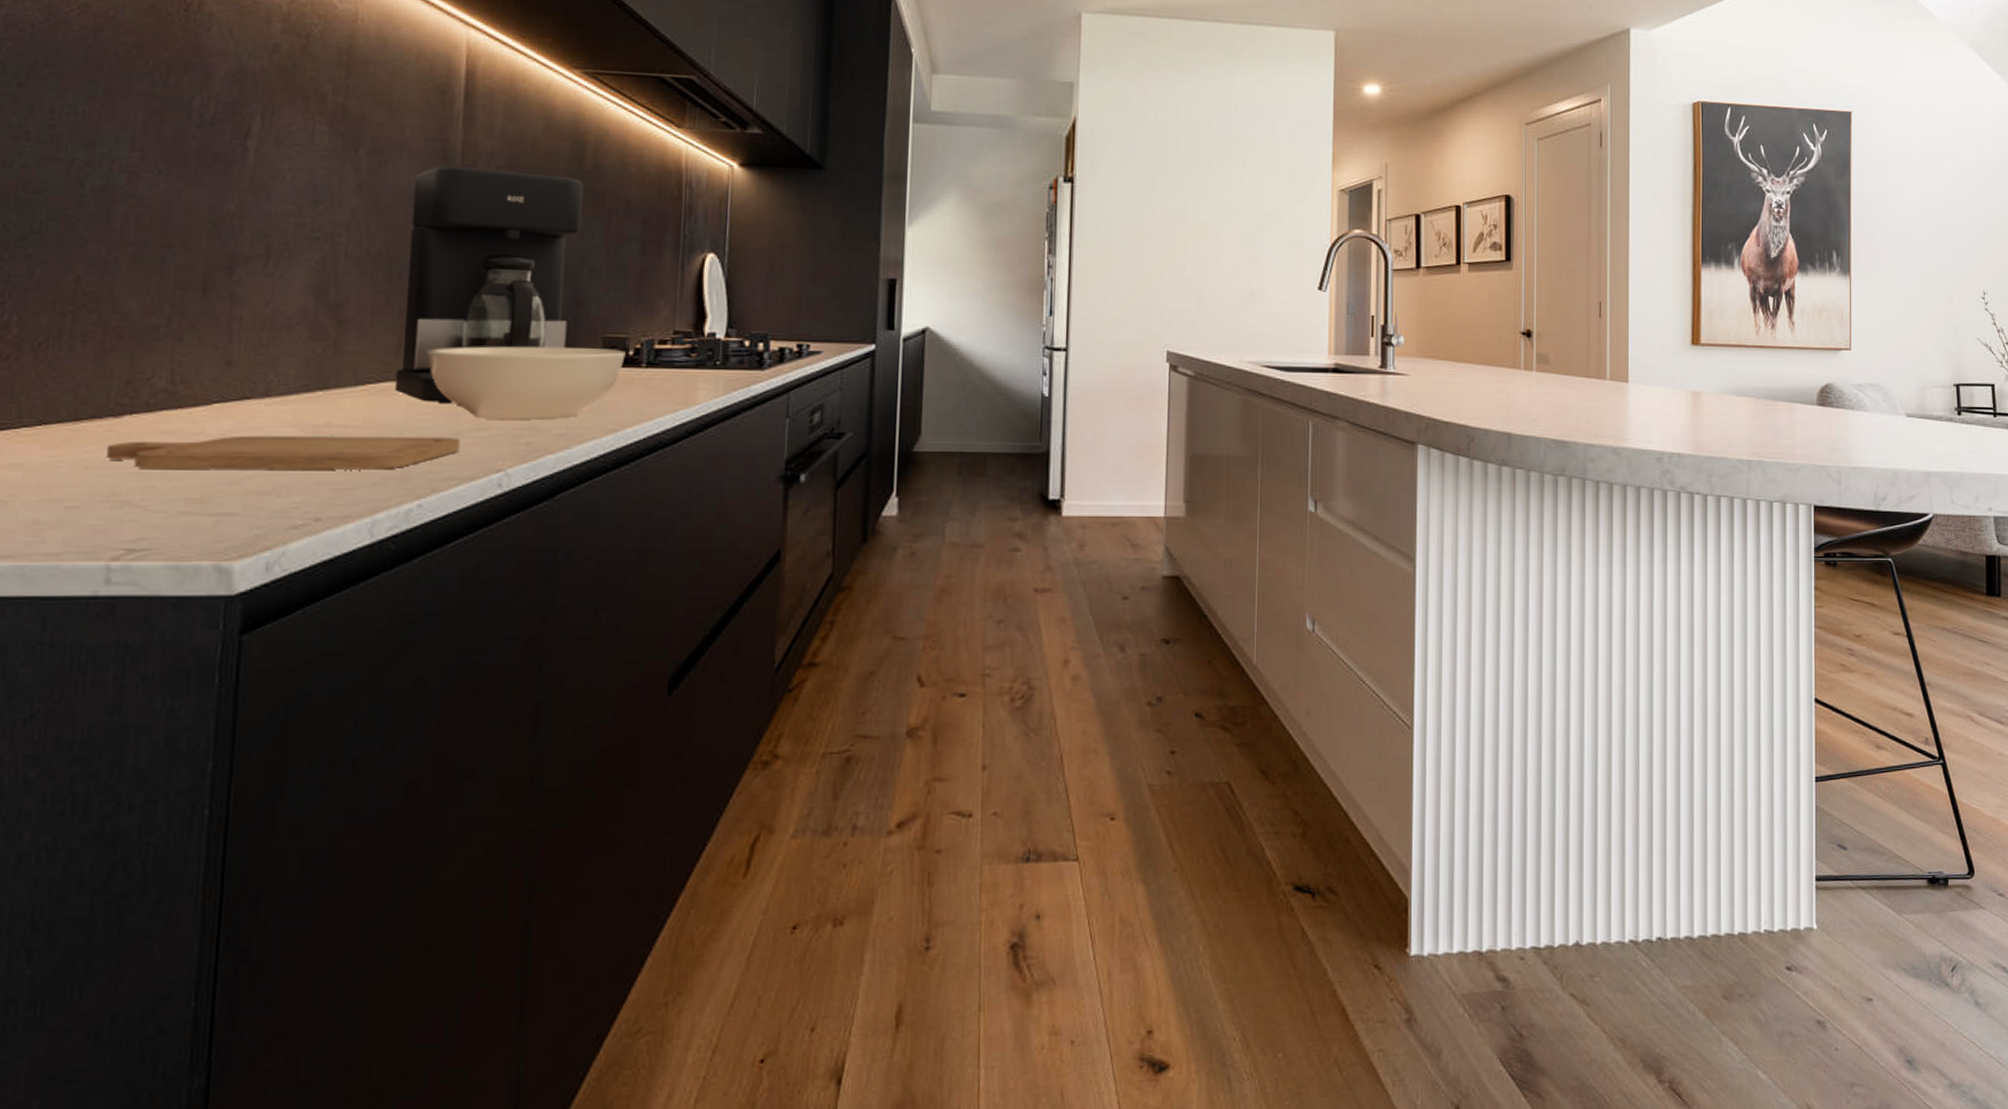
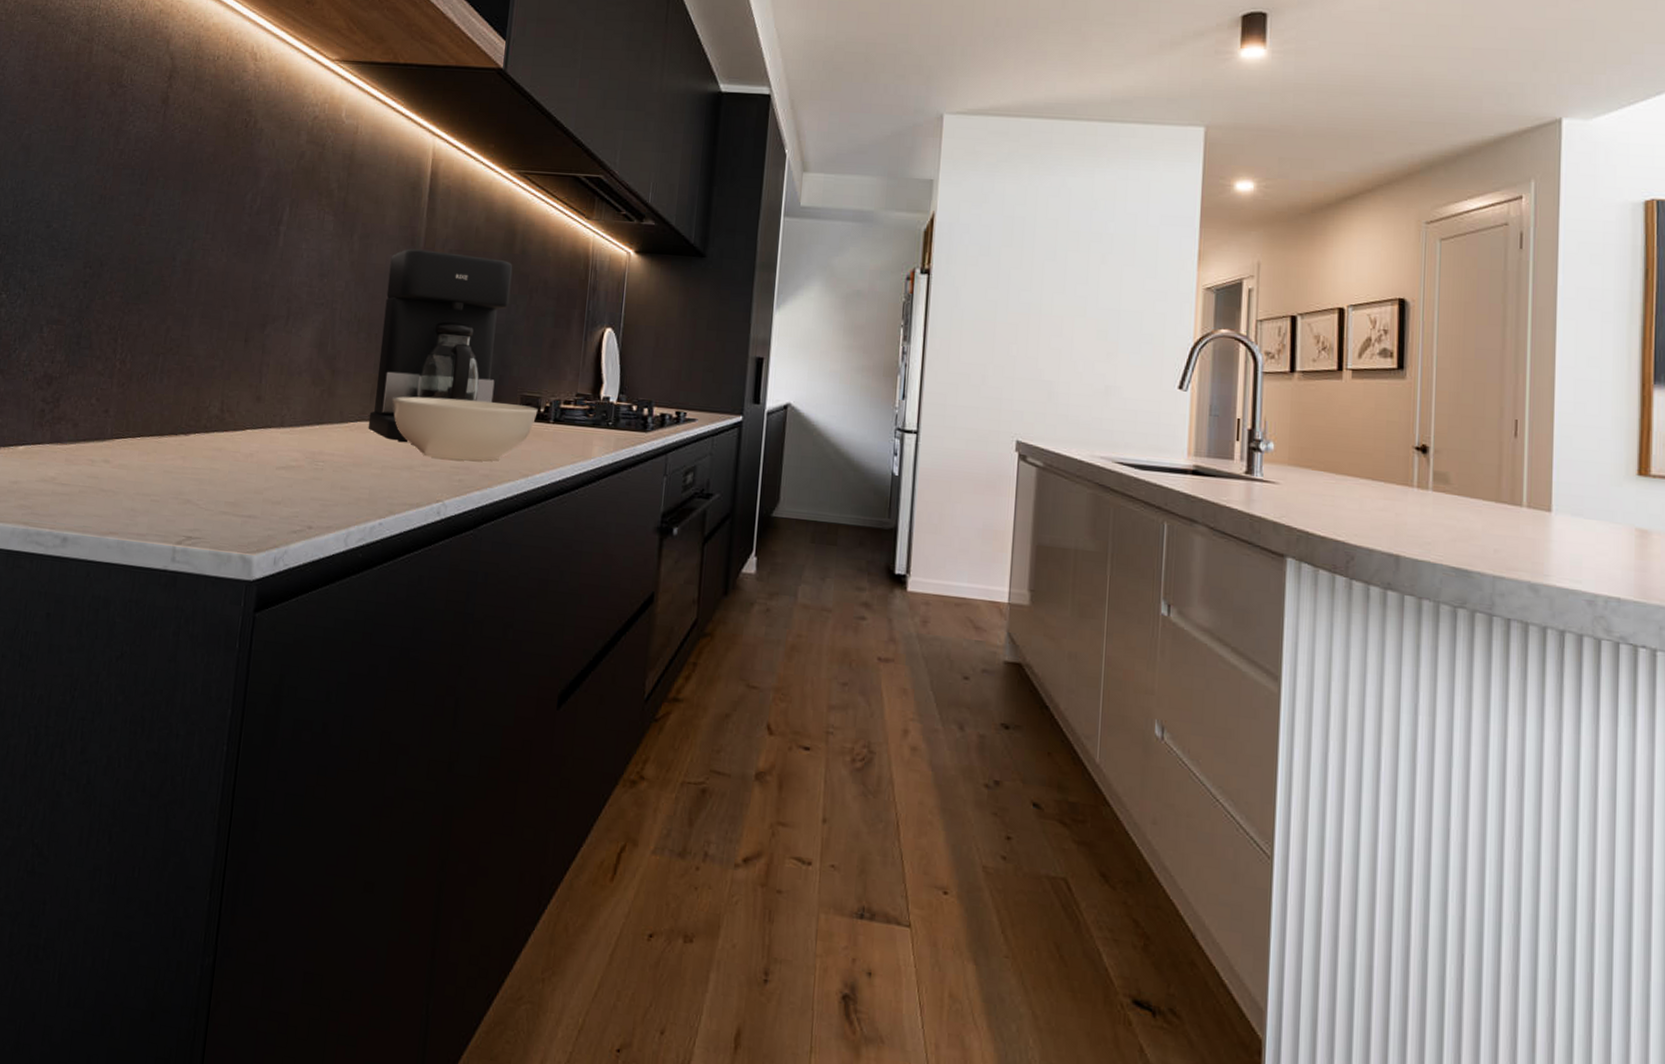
chopping board: present [106,435,461,470] -> none [178,454,412,492]

